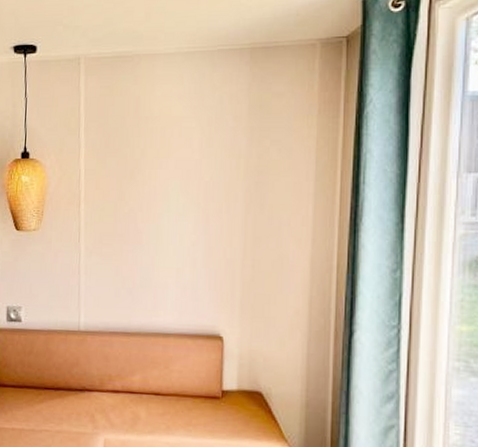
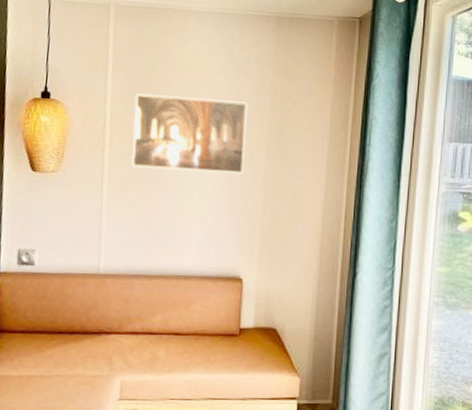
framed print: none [105,145,222,223] -> present [131,93,248,174]

